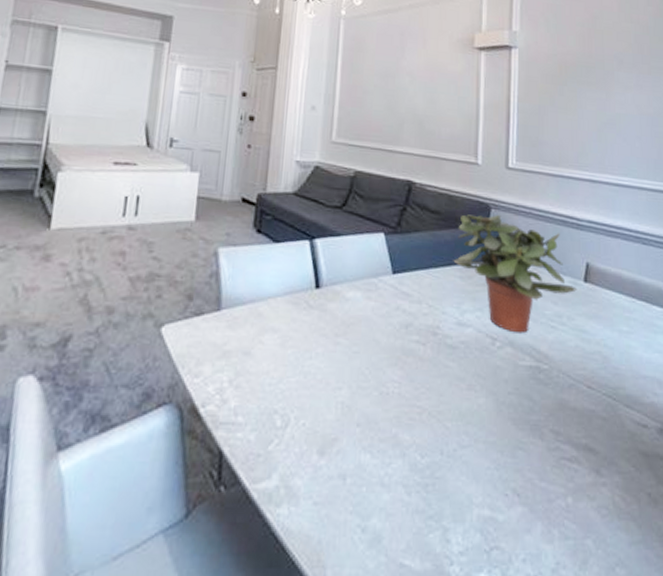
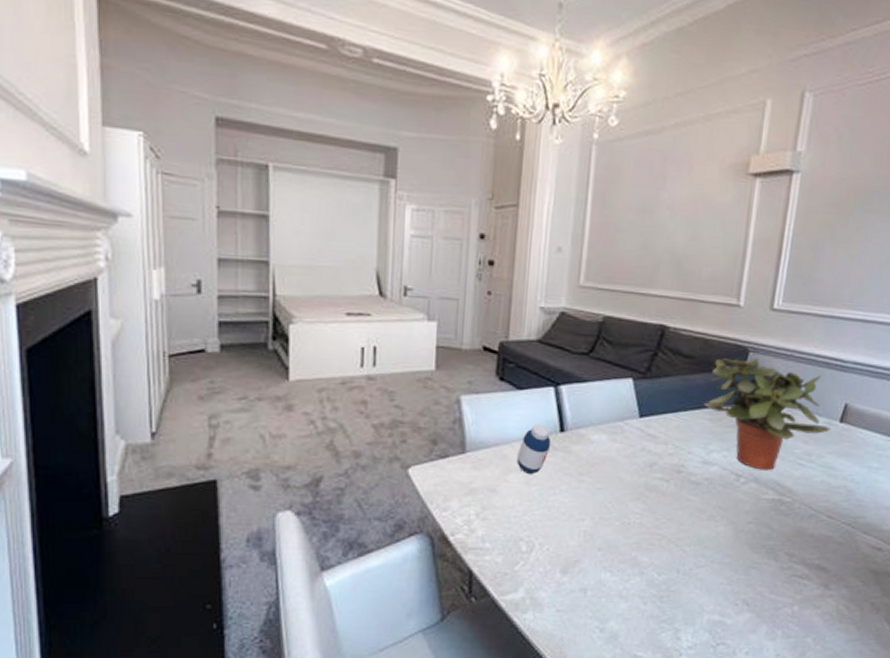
medicine bottle: none [272,278,307,334] -> present [516,423,551,474]

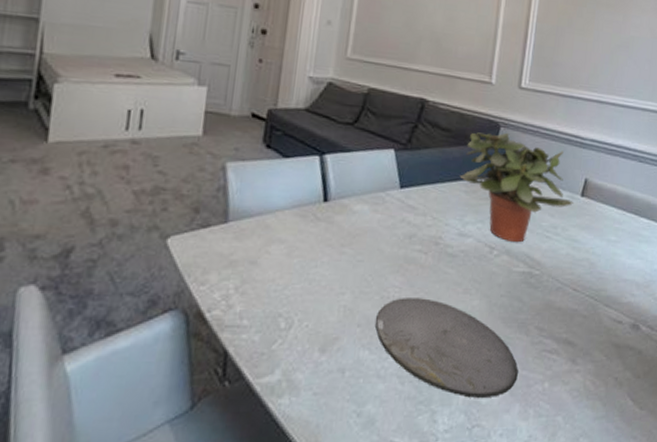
medicine bottle: present [516,423,551,474] -> none [279,192,315,245]
plate: none [616,524,766,619] -> present [375,298,518,399]

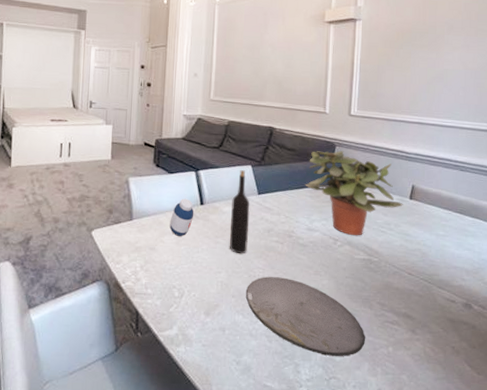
medicine bottle: none [279,192,315,245] -> present [169,198,194,236]
wine bottle: none [359,154,389,269] -> present [230,169,250,254]

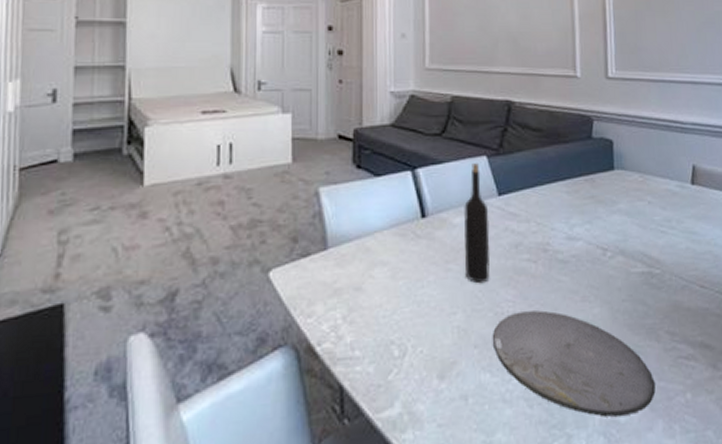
medicine bottle: present [169,198,194,236] -> none [380,210,414,266]
potted plant: present [305,150,404,236] -> none [558,125,685,242]

